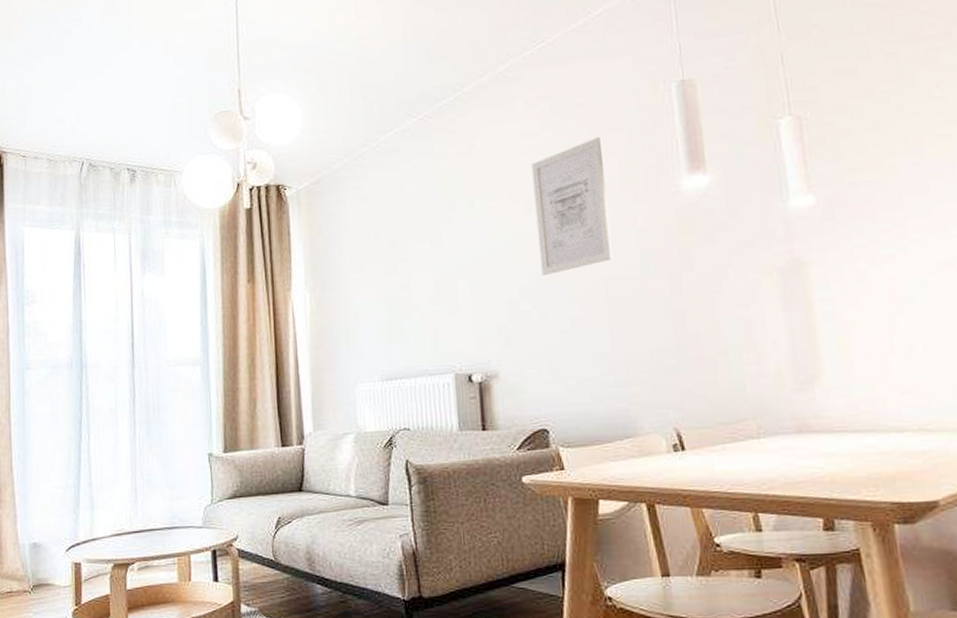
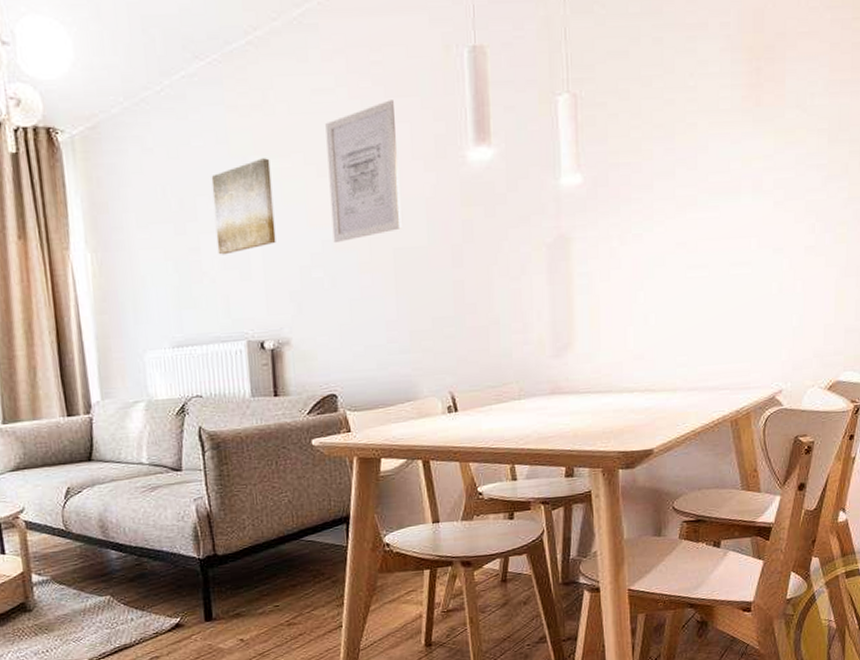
wall art: none [421,199,484,291] -> present [211,158,276,255]

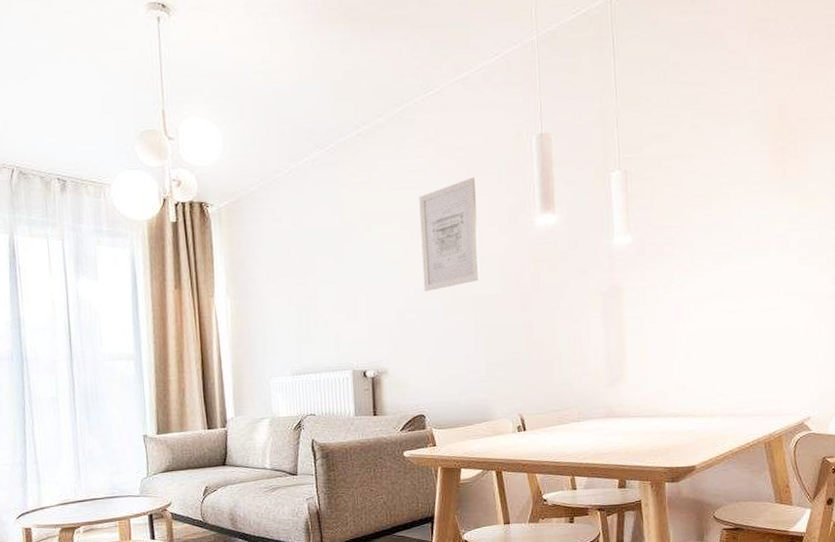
wall art: present [211,158,276,255] -> none [327,224,378,301]

